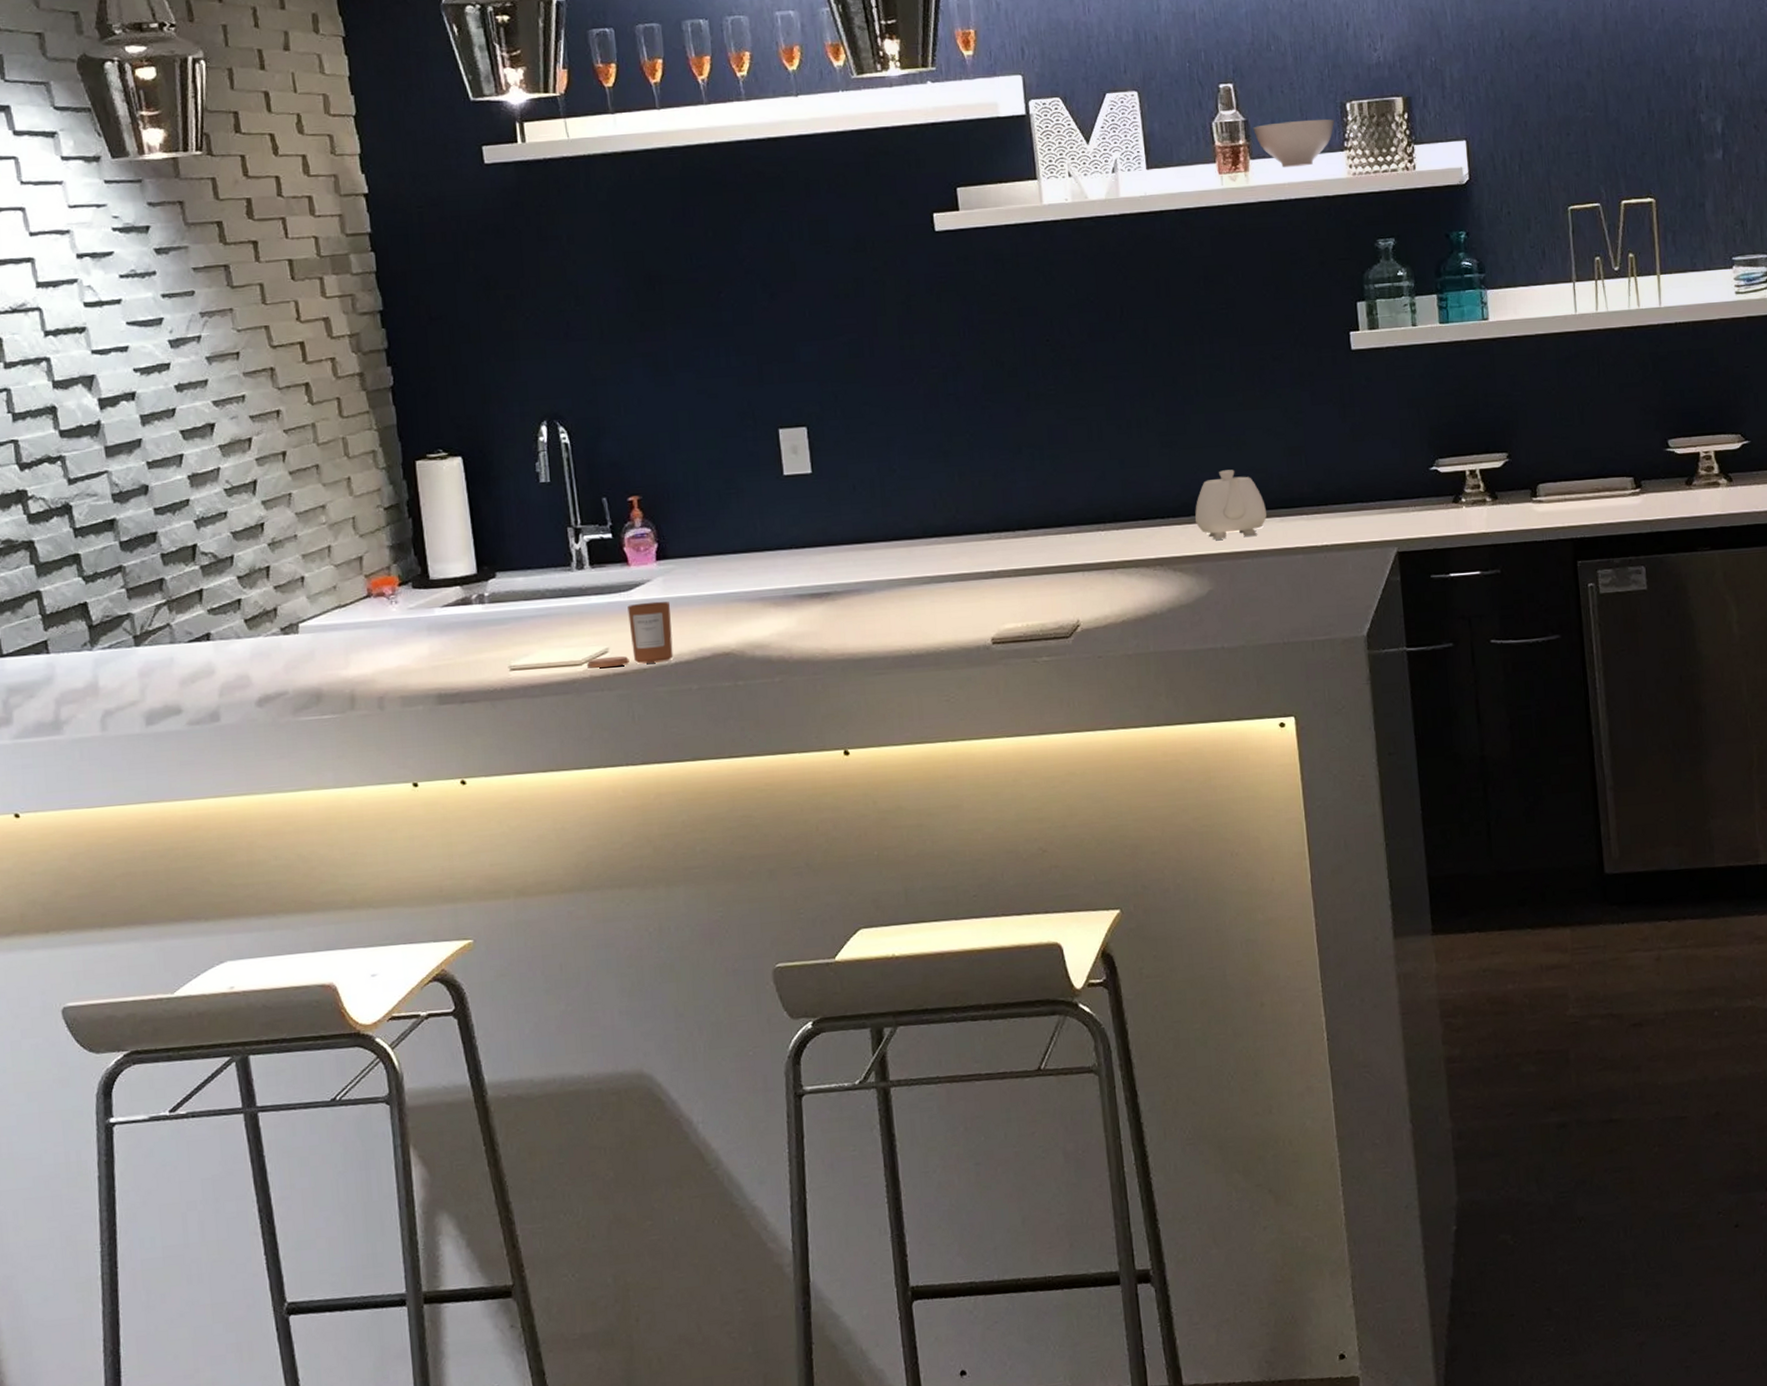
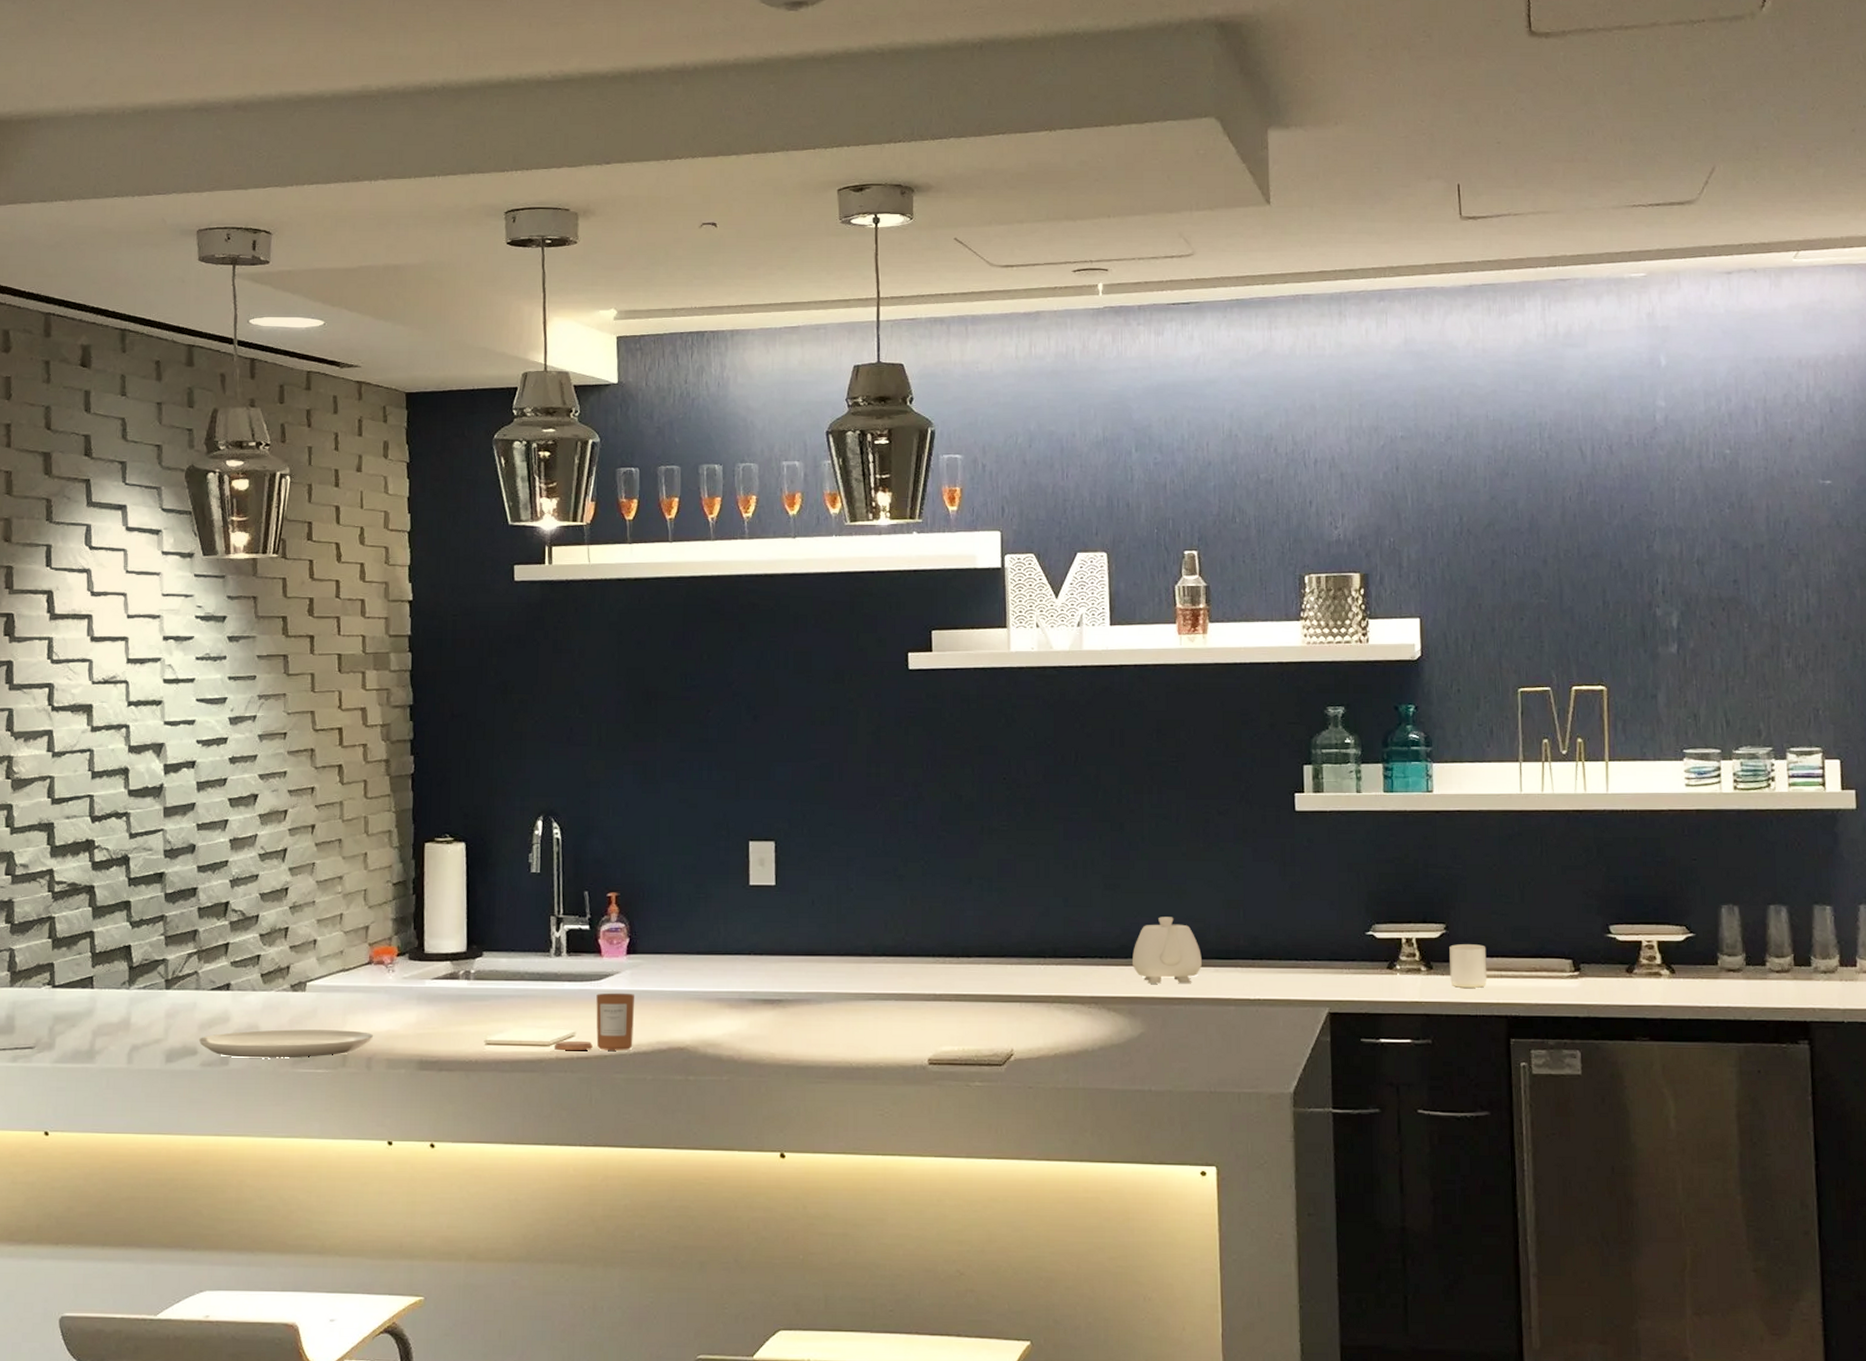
plate: none [181,670,382,712] -> present [198,1029,373,1058]
bowl: present [1253,119,1335,167] -> none [1214,589,1293,632]
mug: none [1513,470,1552,515] -> present [1449,944,1487,988]

